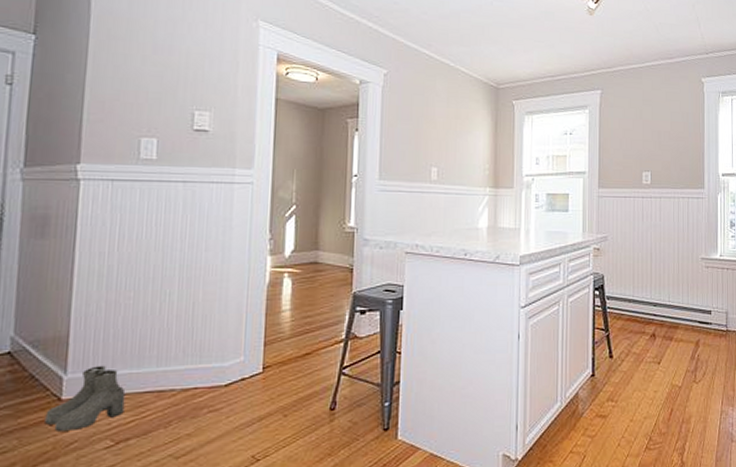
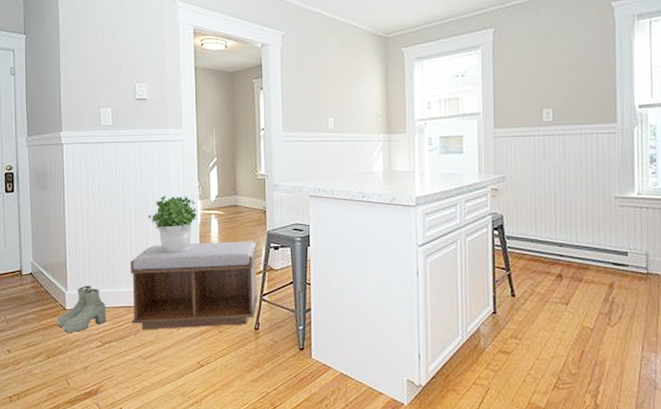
bench: none [162,304,339,421] -> present [129,241,259,330]
potted plant: none [198,249,266,320] -> present [148,195,198,253]

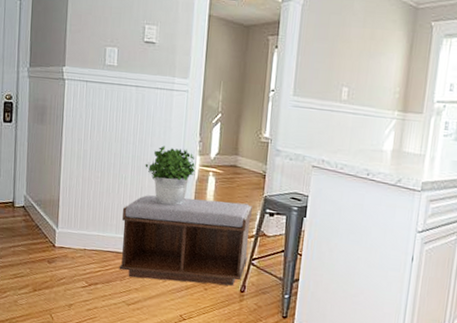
boots: present [57,285,107,332] -> none [45,225,95,270]

